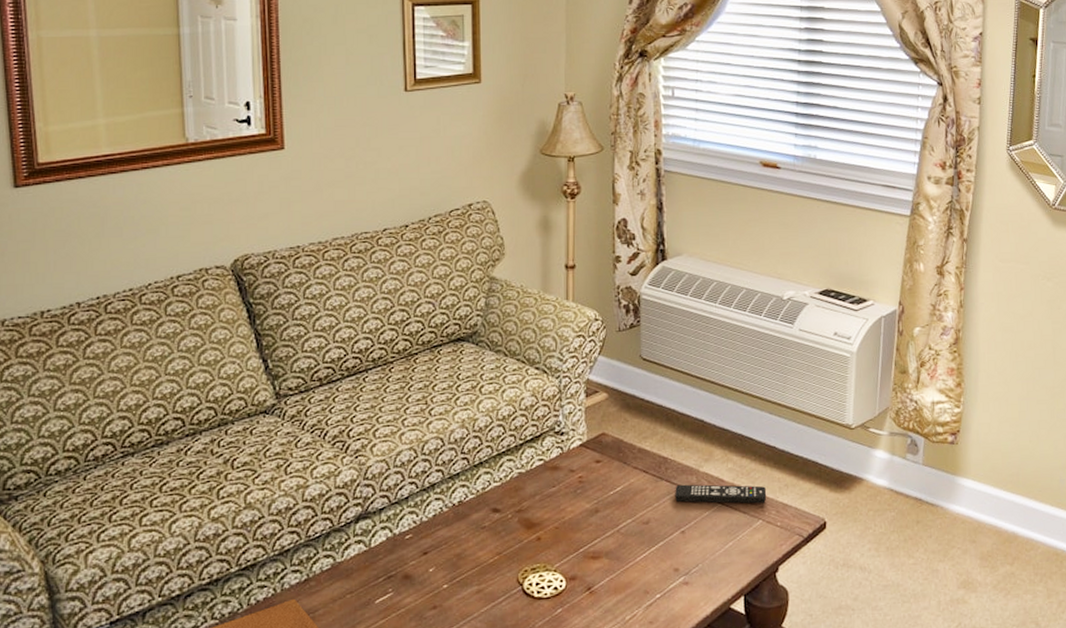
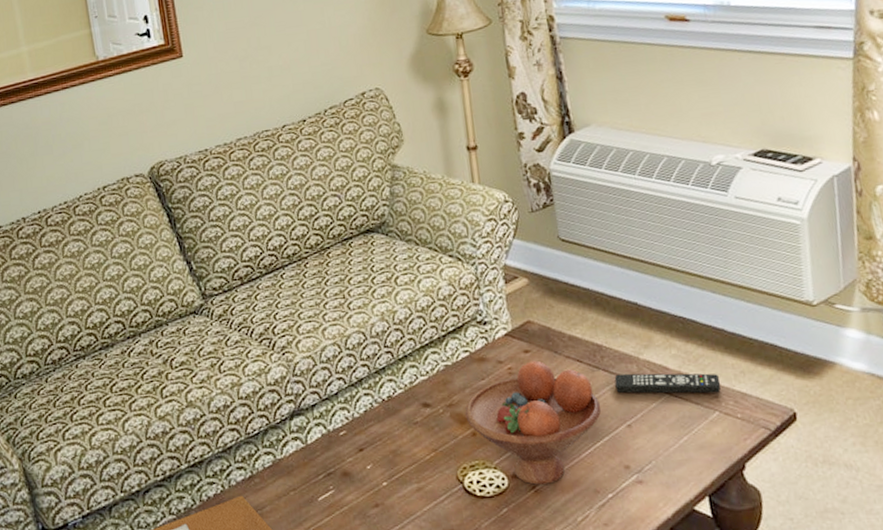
fruit bowl: none [533,470,660,587] -> present [465,360,602,486]

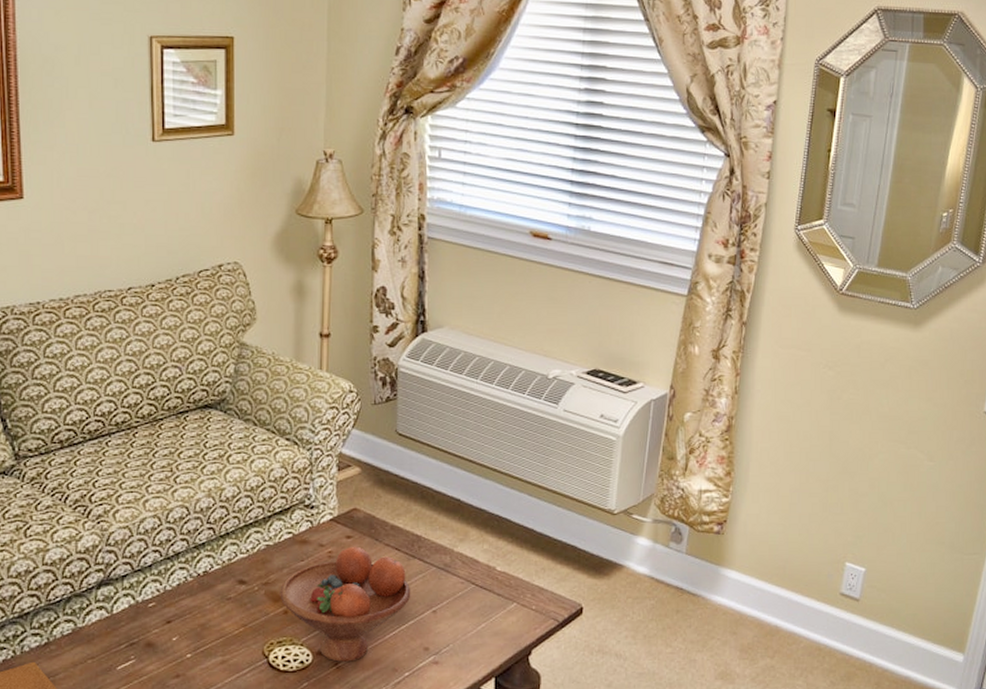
remote control: present [614,373,721,394] -> none [427,563,523,586]

